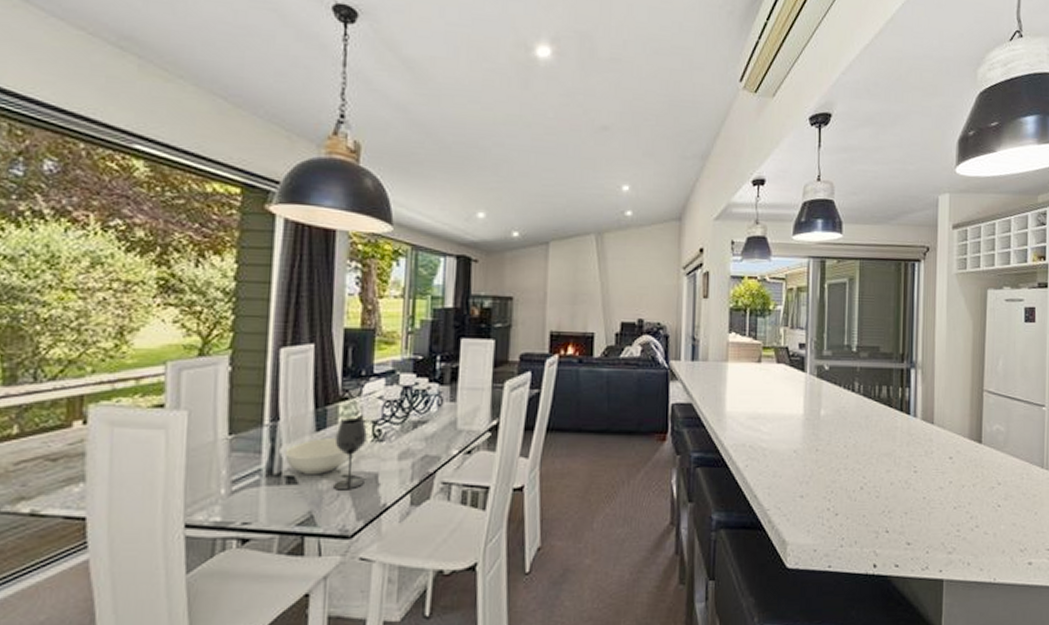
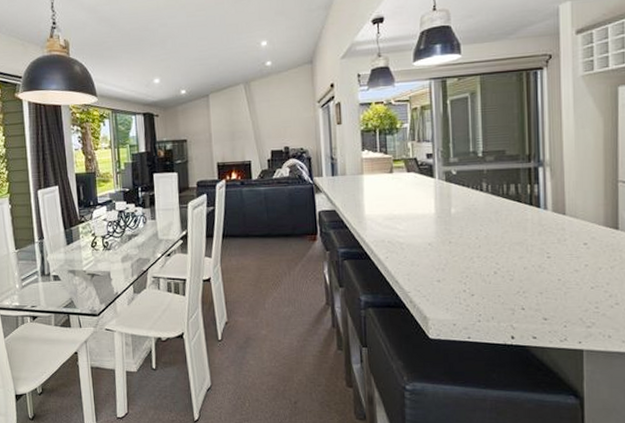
bowl: present [285,438,350,476] -> none [50,249,90,275]
wineglass: present [334,417,367,490] -> none [79,234,102,284]

